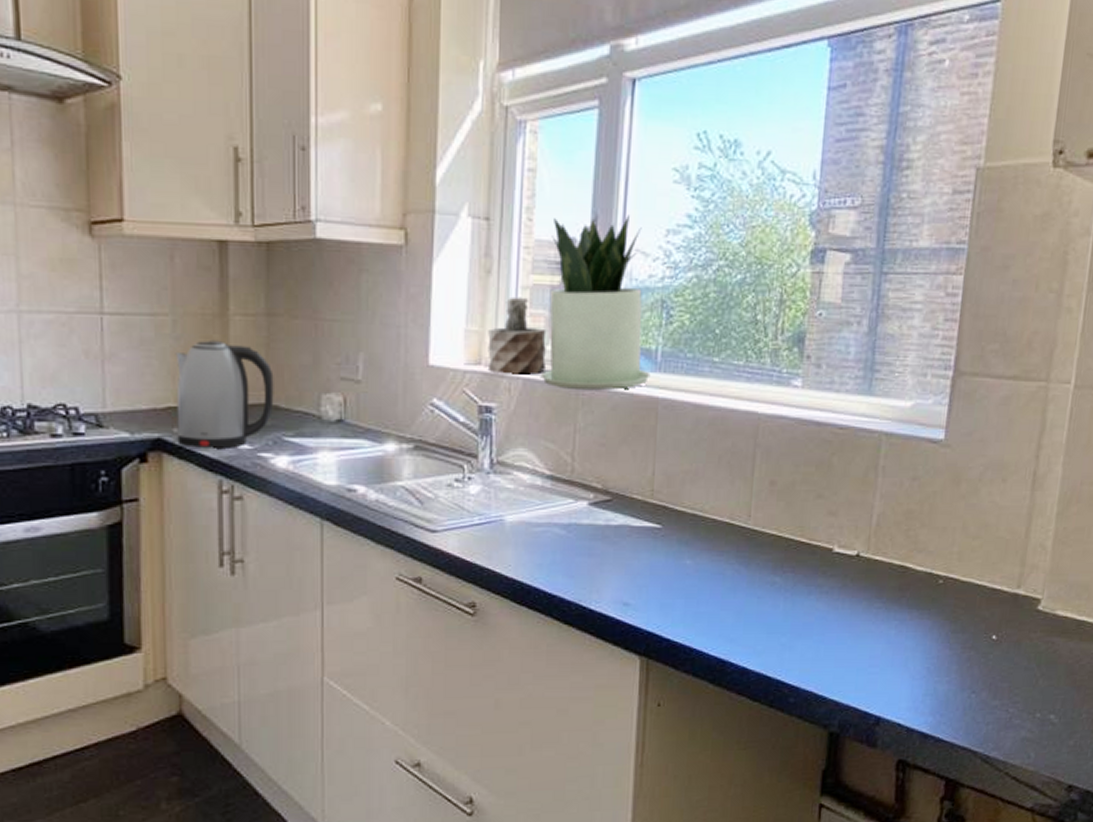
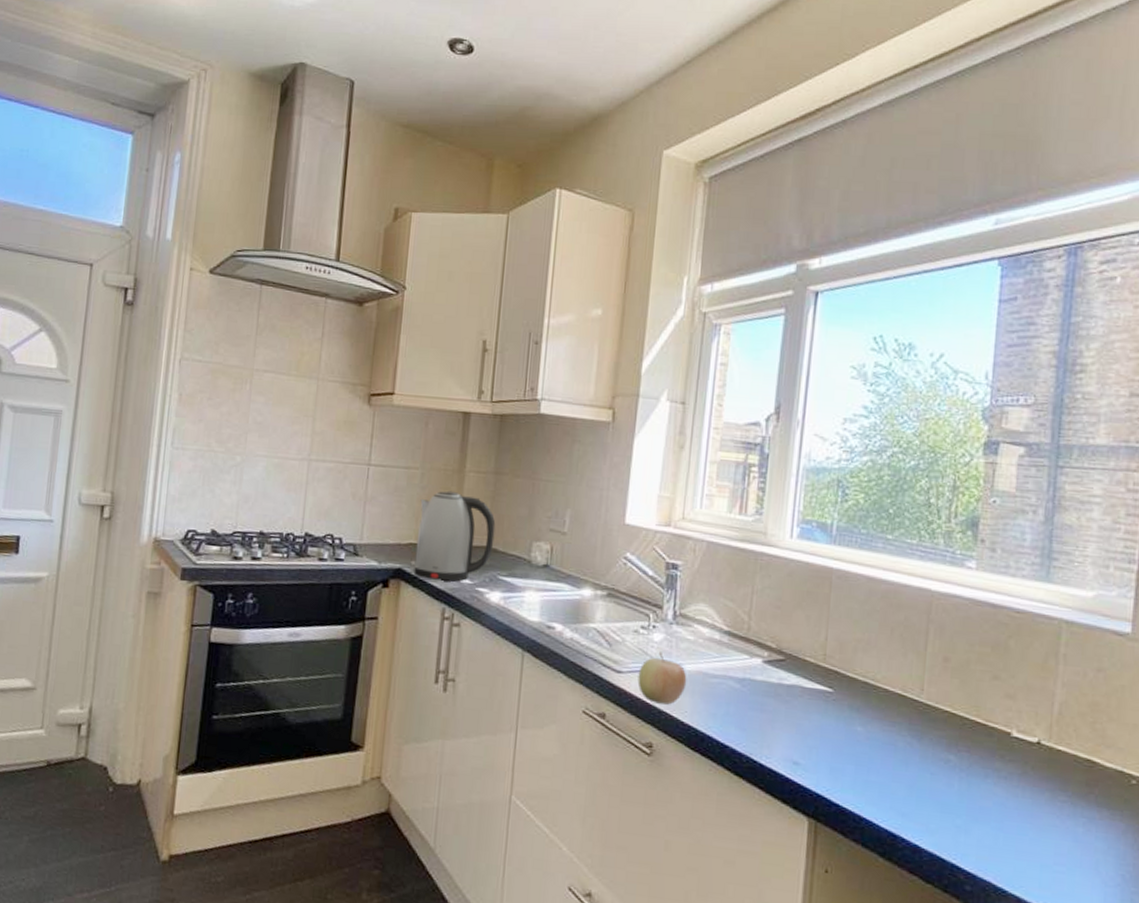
fruit: none [455,505,509,560] -> present [637,652,687,705]
succulent plant: present [487,296,547,375] -> none [677,469,731,538]
planter: present [540,215,651,391] -> none [723,404,826,558]

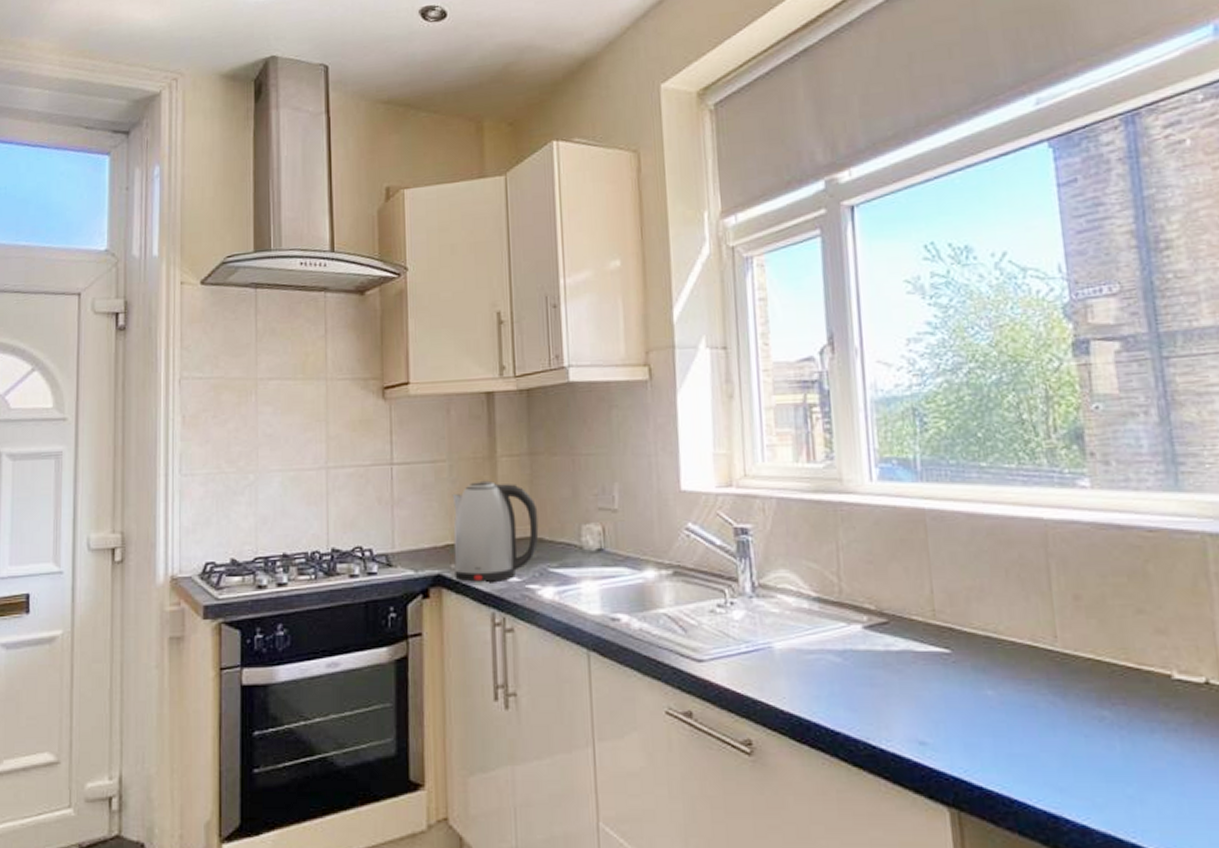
fruit: present [637,652,687,705] -> none [722,631,780,692]

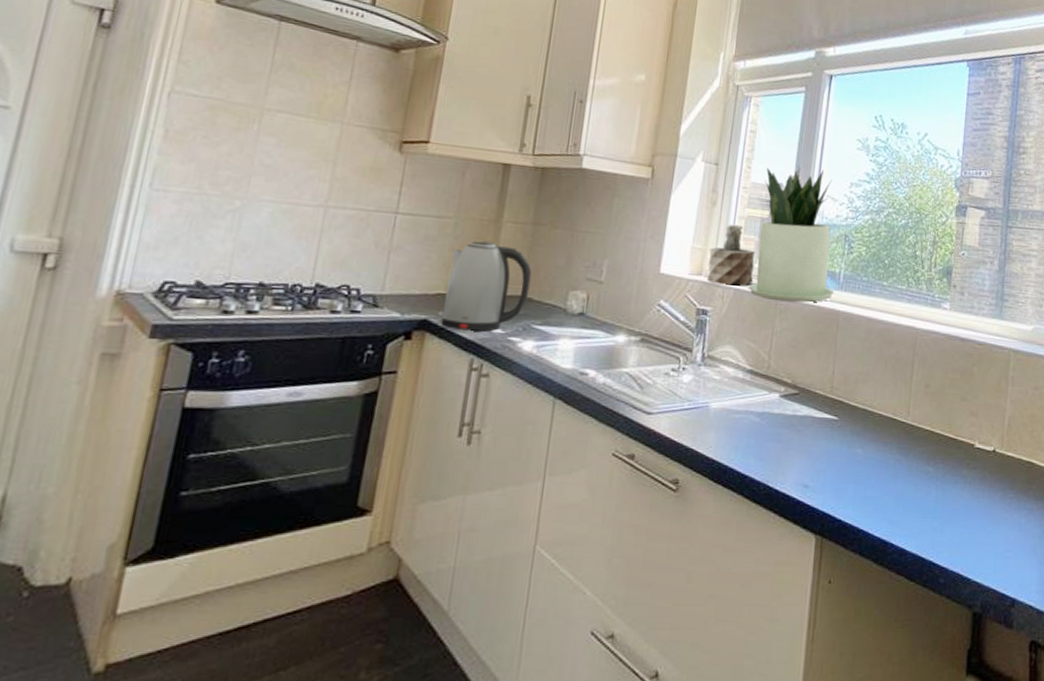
succulent plant: none [736,417,800,495] -> present [707,224,756,286]
planter: none [789,329,912,507] -> present [748,168,834,303]

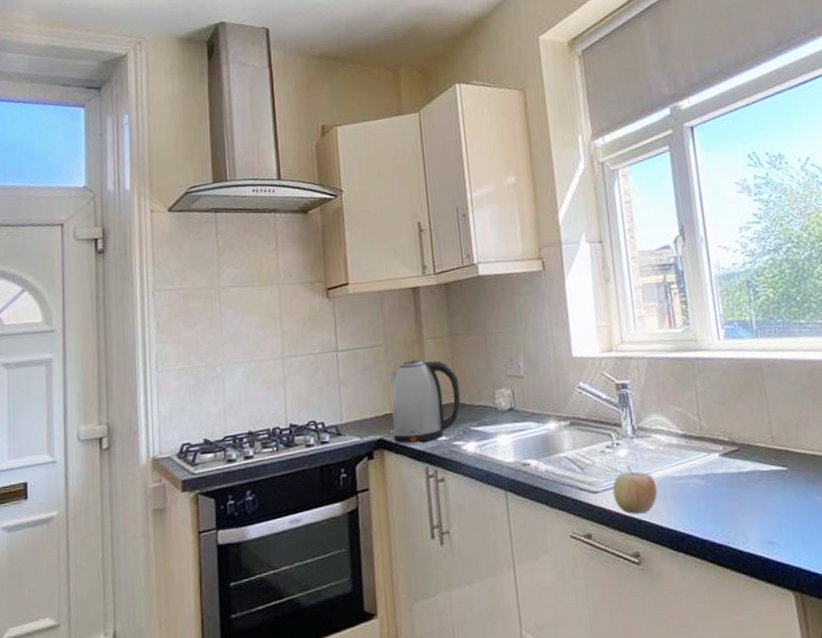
fruit: none [666,392,713,442] -> present [612,466,658,515]
succulent plant: present [707,224,756,286] -> none [614,295,665,357]
planter: present [748,168,834,303] -> none [650,221,751,362]

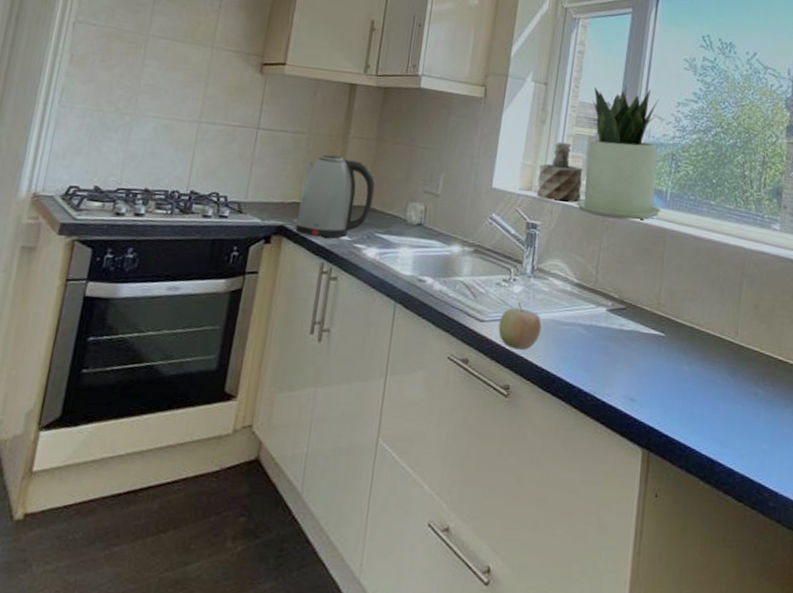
succulent plant: none [614,295,665,357] -> present [537,141,583,202]
planter: none [650,221,751,362] -> present [576,87,661,220]

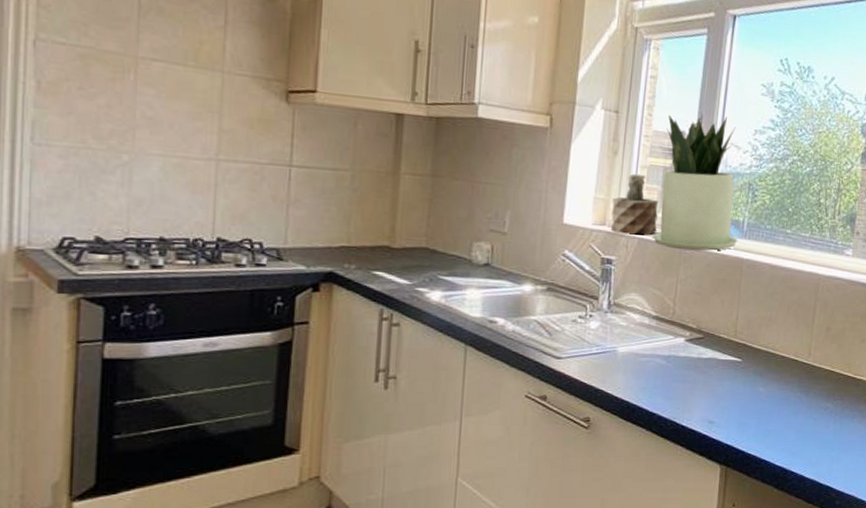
kettle: present [295,154,375,238] -> none [347,193,434,283]
fruit: present [498,302,542,350] -> none [576,338,620,383]

